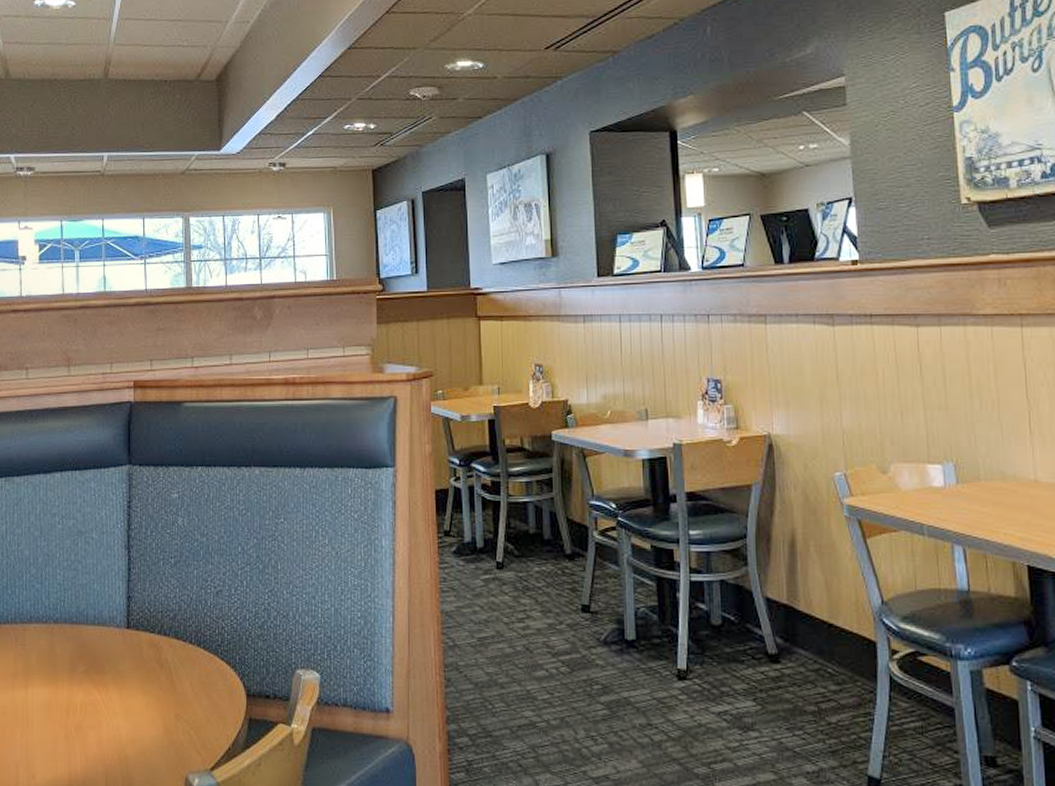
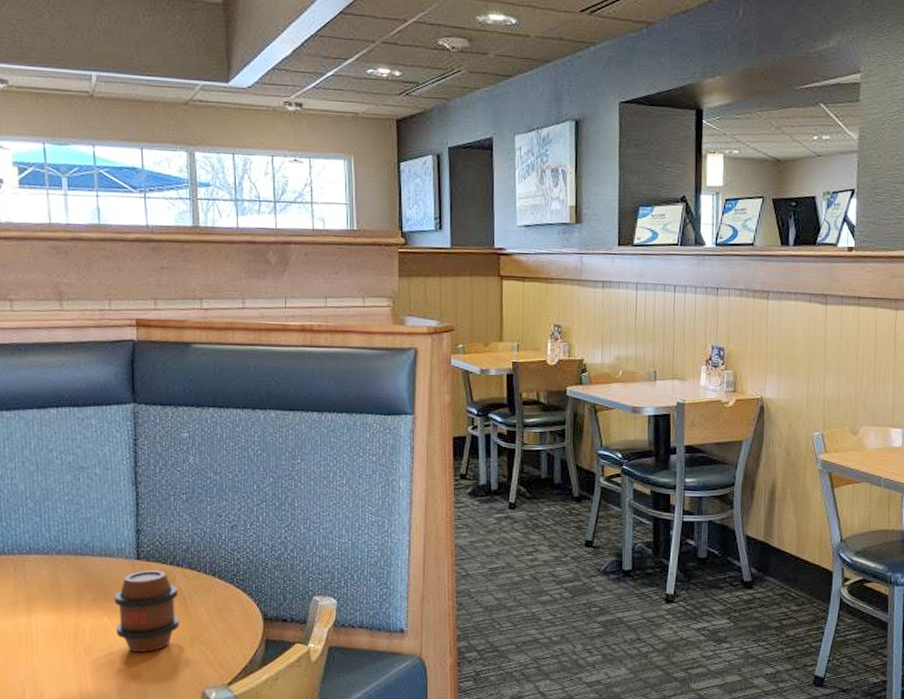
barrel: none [104,640,165,731] -> present [114,570,180,652]

